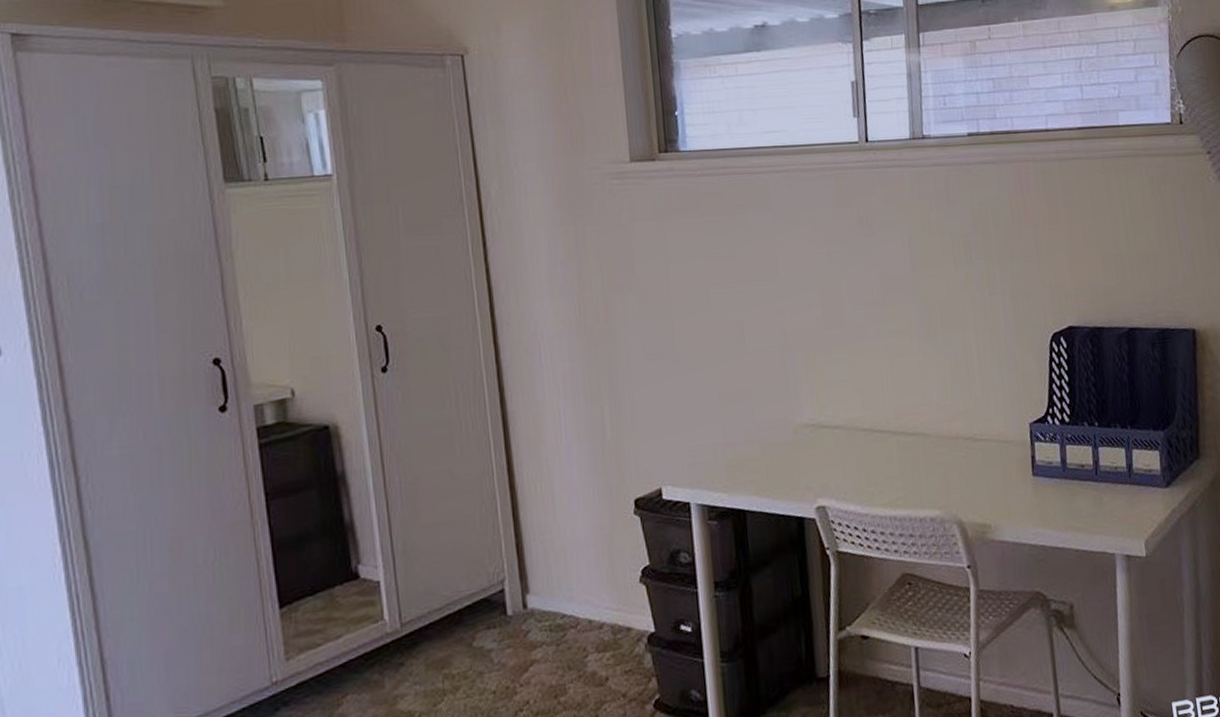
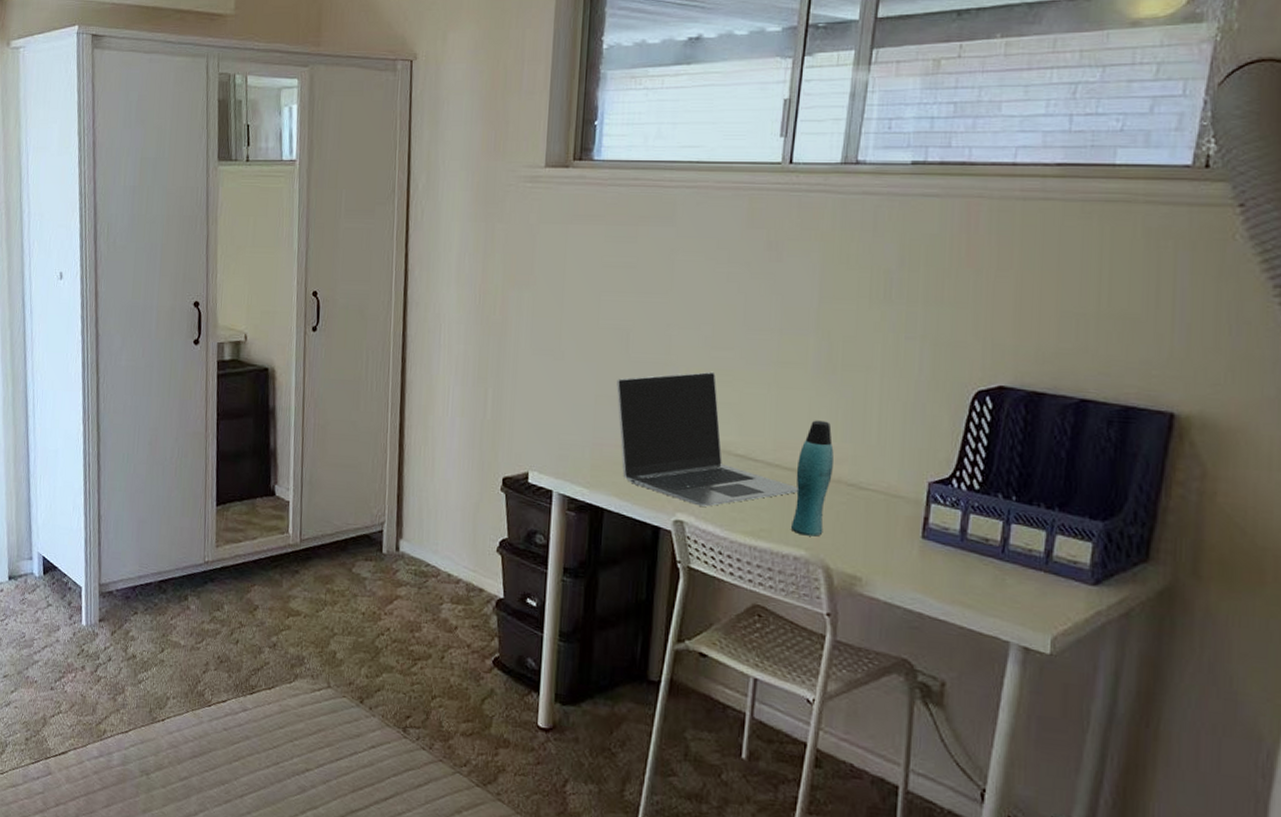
laptop: none [738,351,924,488] -> present [616,371,798,507]
bottle: none [918,382,952,496] -> present [790,420,834,537]

